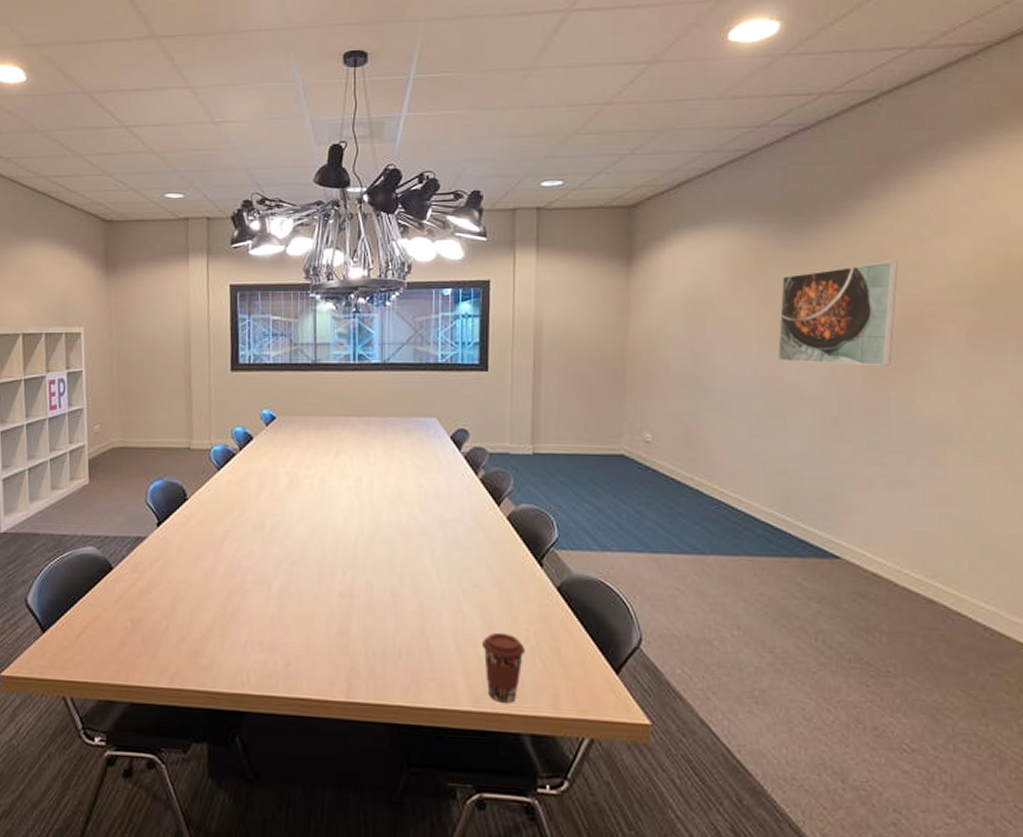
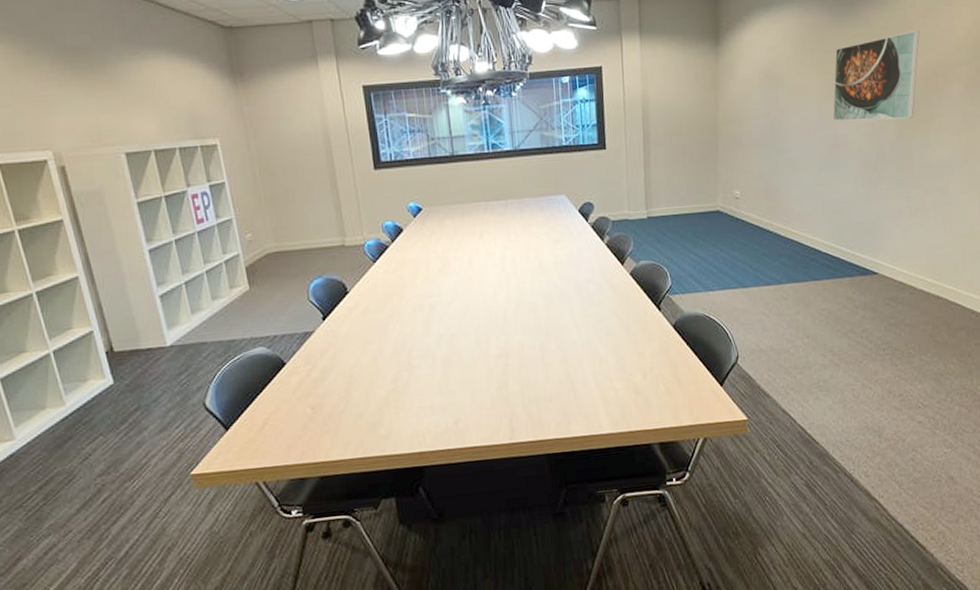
coffee cup: present [482,632,525,703] -> none [617,367,651,423]

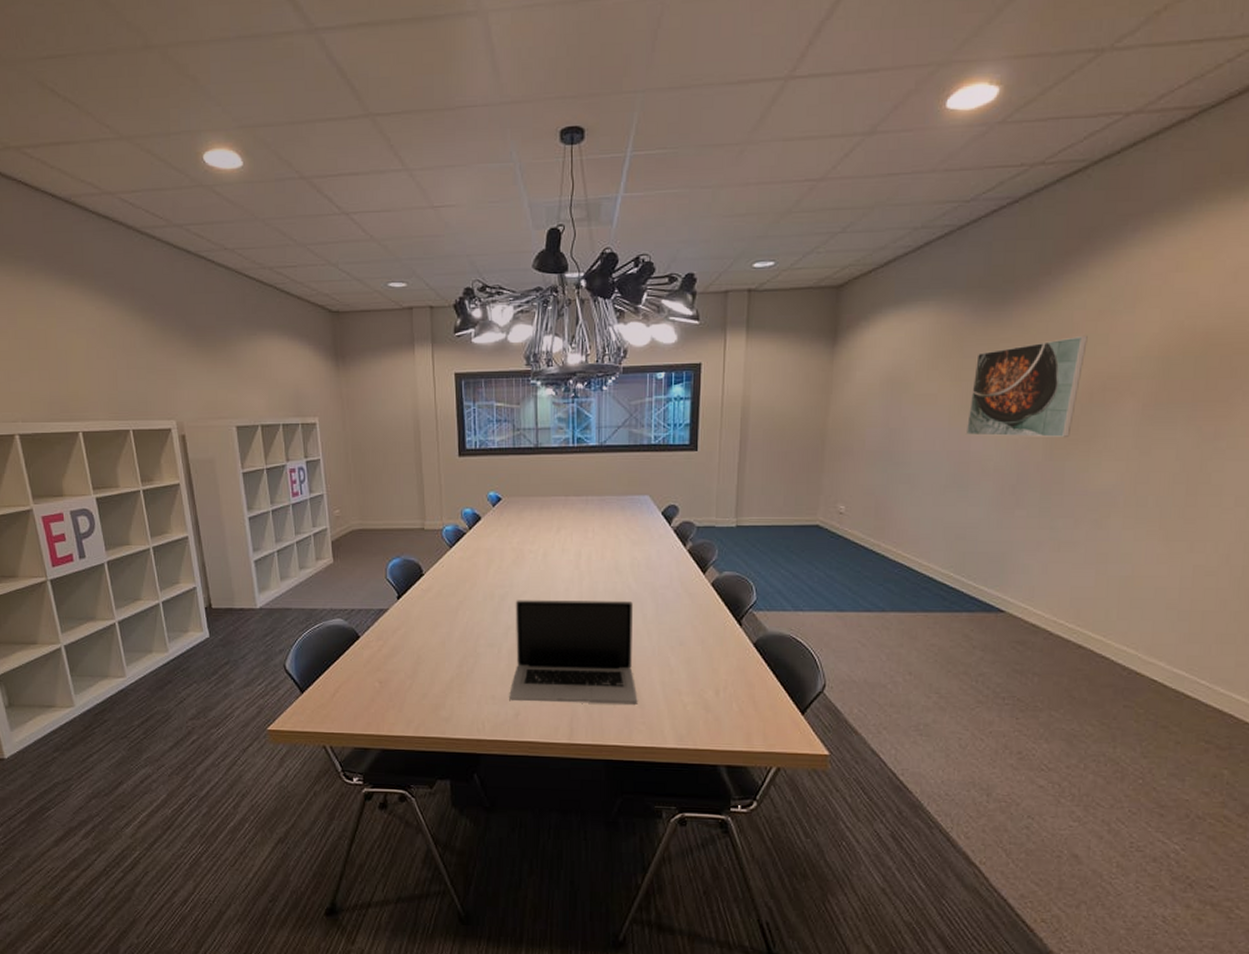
laptop: none [445,298,573,409] -> present [509,600,638,705]

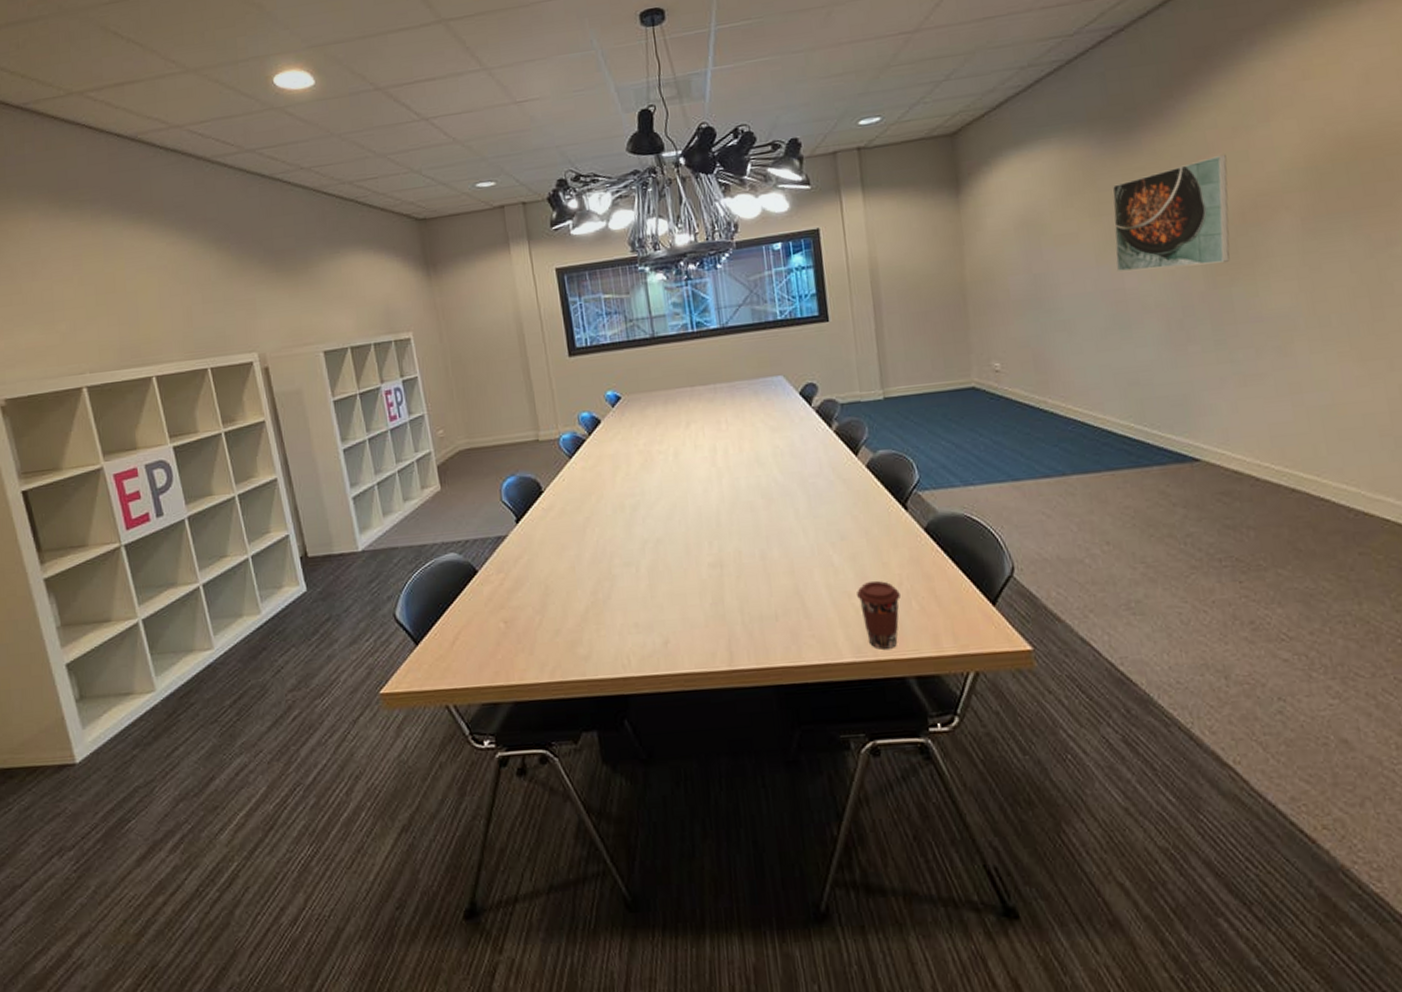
laptop: present [509,600,638,705] -> none [649,496,803,627]
coffee cup: none [687,682,724,741] -> present [857,580,900,649]

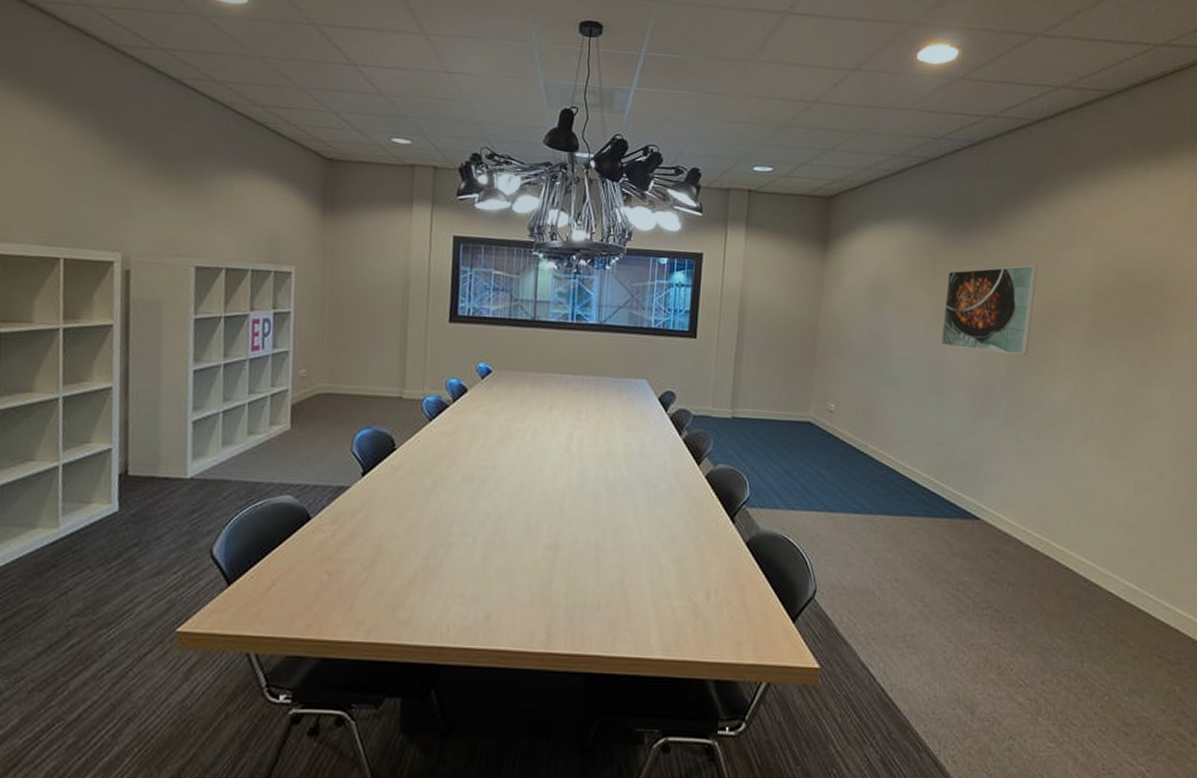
coffee cup: present [857,580,900,649] -> none [676,584,714,651]

